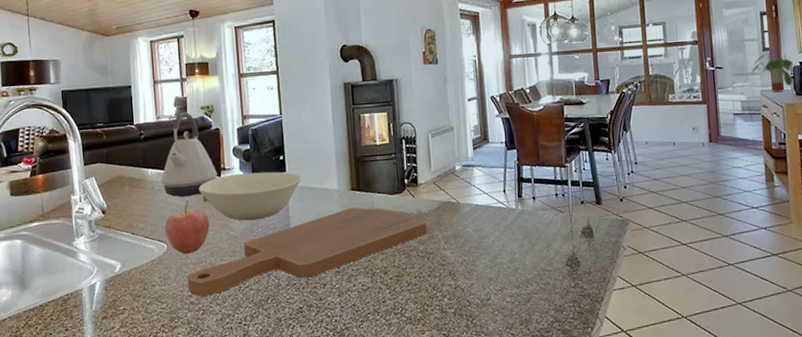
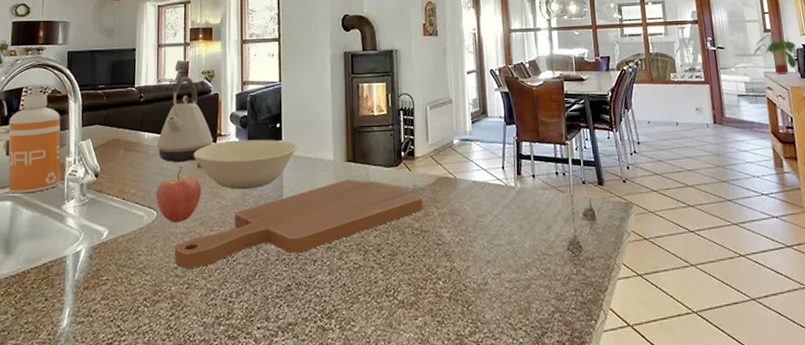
soap dispenser: none [9,123,68,233] -> present [8,83,61,194]

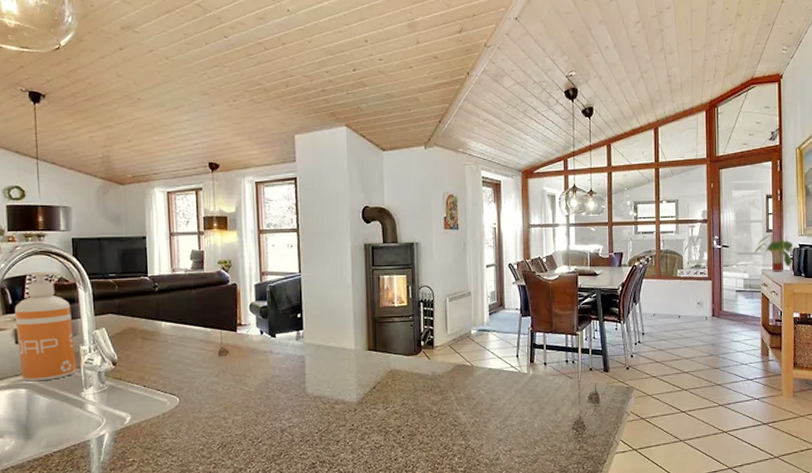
fruit: present [155,166,201,223] -> none [177,355,224,408]
kettle: present [156,76,213,162] -> none [175,265,233,351]
cutting board: present [174,179,423,270] -> none [199,366,441,451]
bowl: present [193,139,298,190] -> none [213,329,319,377]

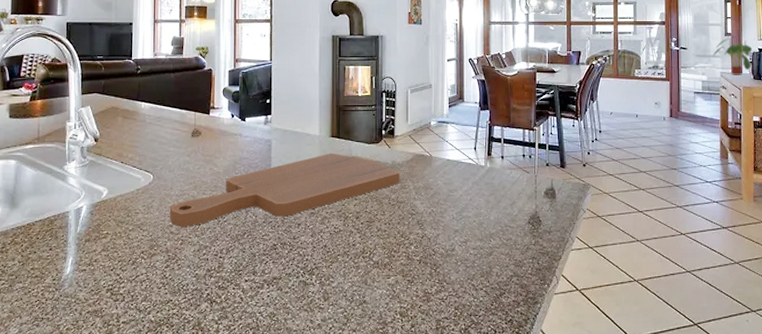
soap dispenser: present [14,271,77,382] -> none [10,51,62,154]
cutting board: none [199,366,441,451] -> present [169,153,399,228]

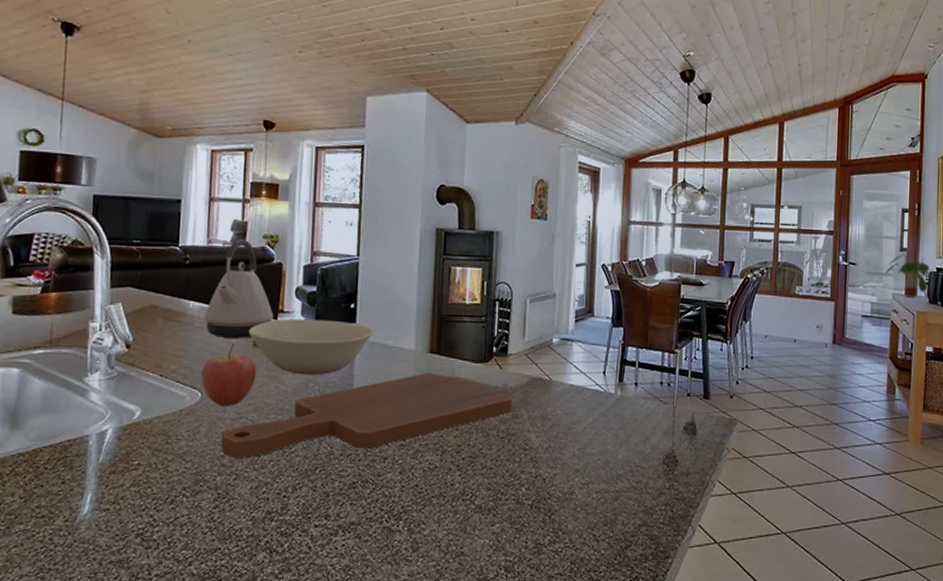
fruit: none [152,135,195,185] -> present [200,344,257,406]
kettle: none [153,51,206,130] -> present [203,238,273,338]
bowl: none [187,113,286,158] -> present [248,318,374,375]

